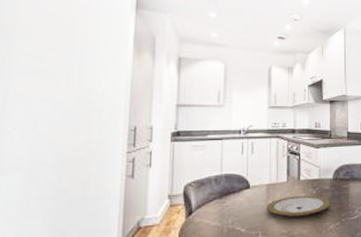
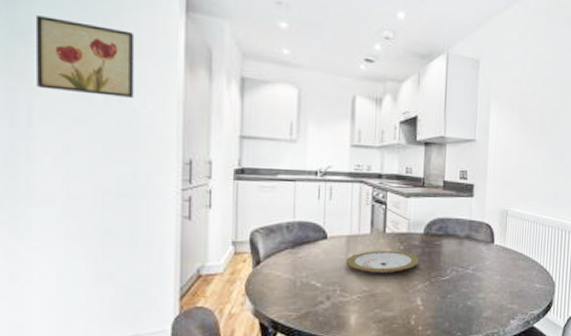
wall art: none [13,20,95,79] -> present [35,15,135,98]

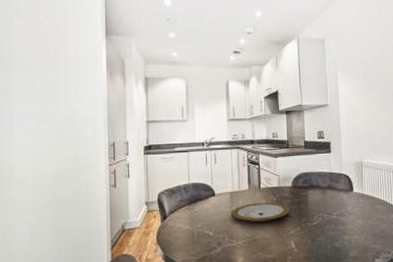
wall art: present [35,15,135,98] -> none [13,53,75,102]

